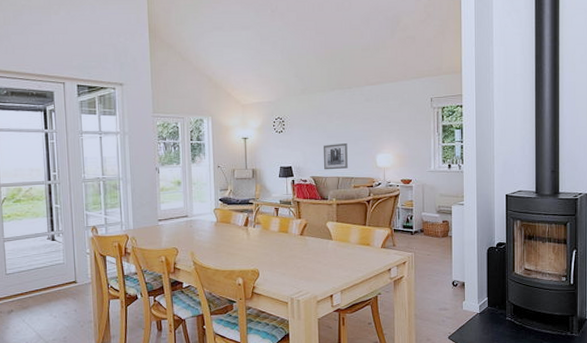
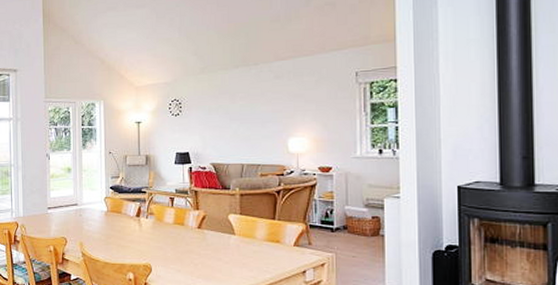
wall art: present [324,143,348,170] -> none [226,126,254,156]

